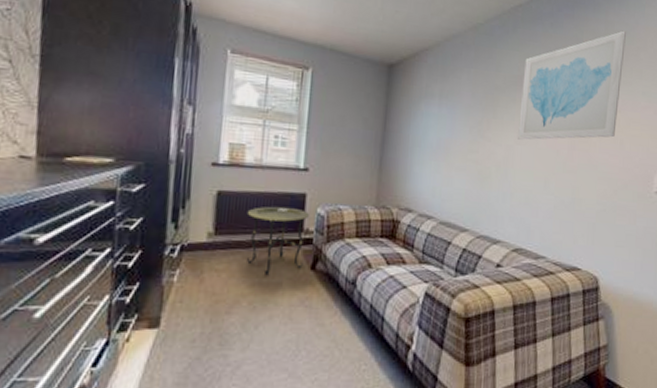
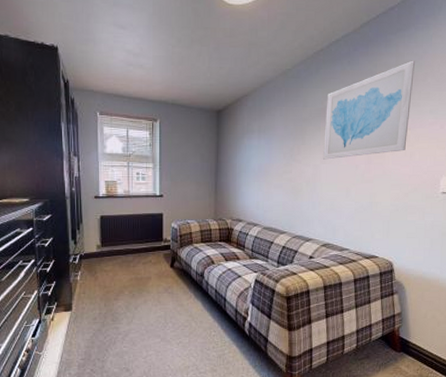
side table: present [246,206,310,276] -> none [122,224,167,273]

